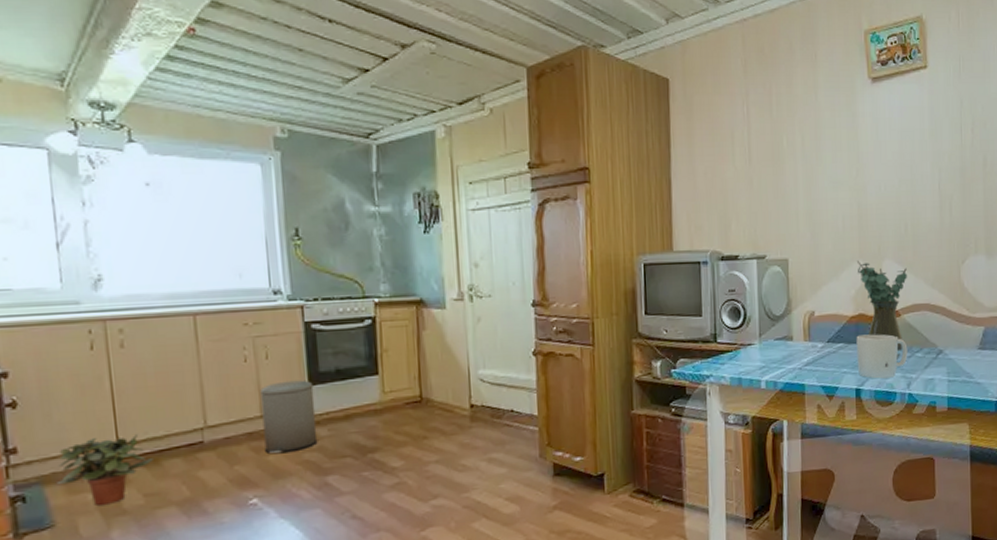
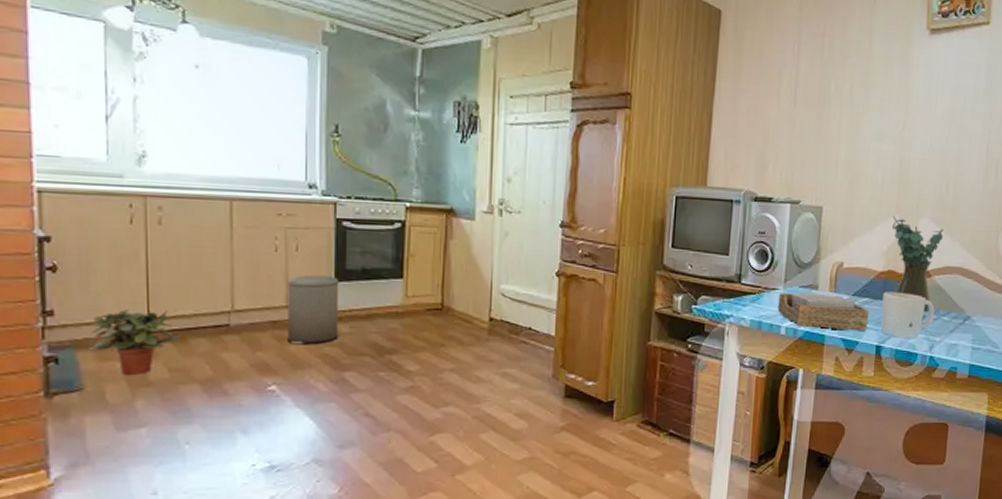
napkin holder: none [755,344,845,380] -> present [777,292,869,331]

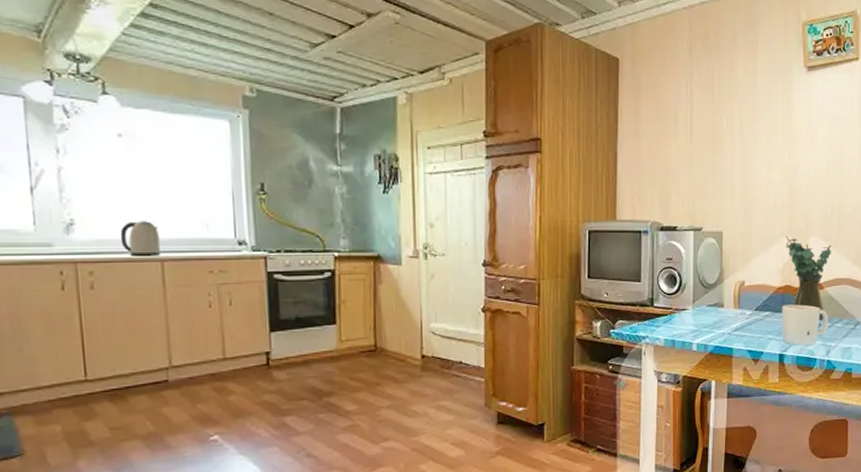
potted plant: present [87,309,182,374] -> none [25,370,121,436]
kettle: none [191,157,231,196] -> present [120,221,162,258]
pedal bin: present [288,274,339,345] -> none [223,326,277,395]
napkin holder: present [777,292,869,331] -> none [688,310,771,343]

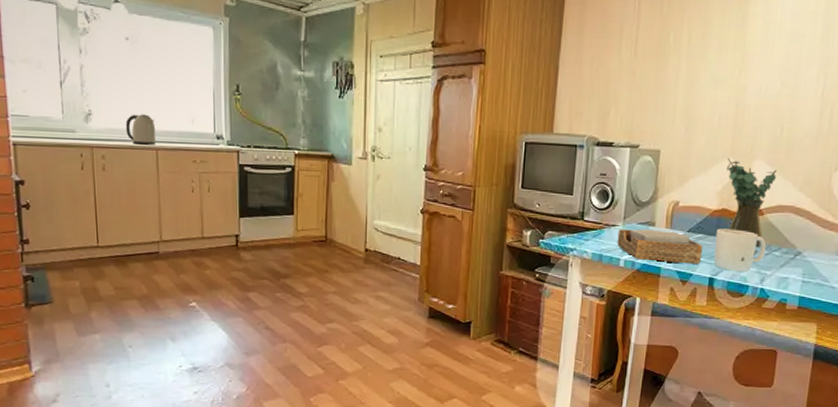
napkin holder: none [688,310,771,343] -> present [617,229,703,265]

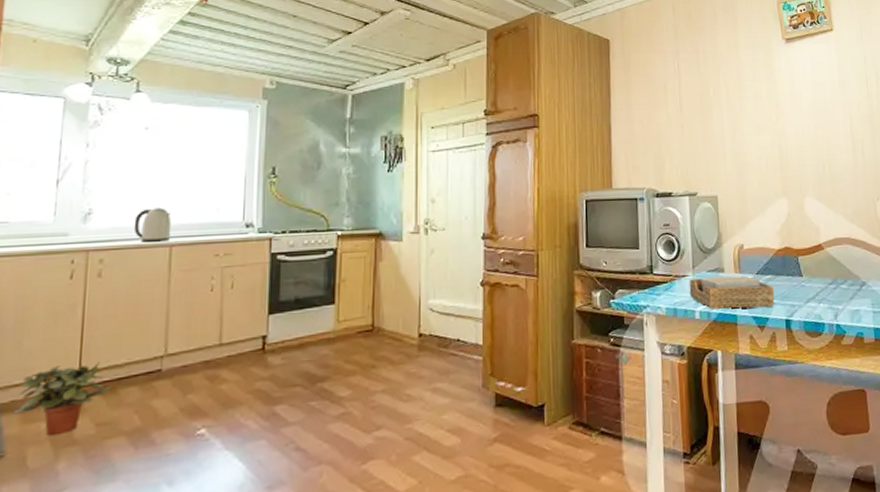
potted plant: none [54,239,124,291] -> present [13,361,112,435]
mug: present [713,228,767,272] -> none [783,266,833,310]
vase: present [727,158,777,256] -> none [781,197,828,291]

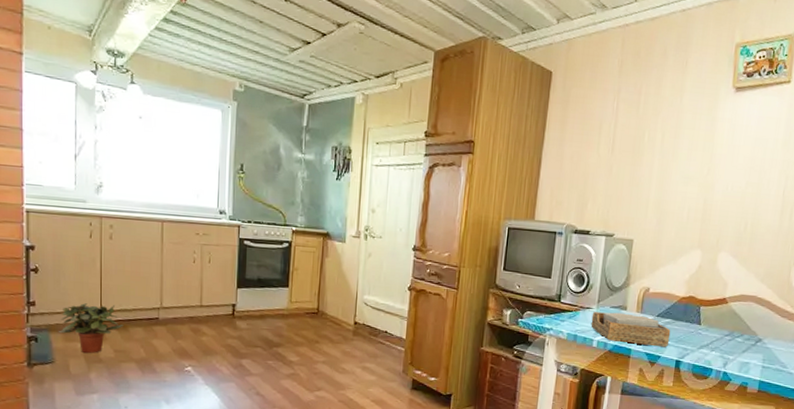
kettle: present [133,207,172,243] -> none [134,188,163,218]

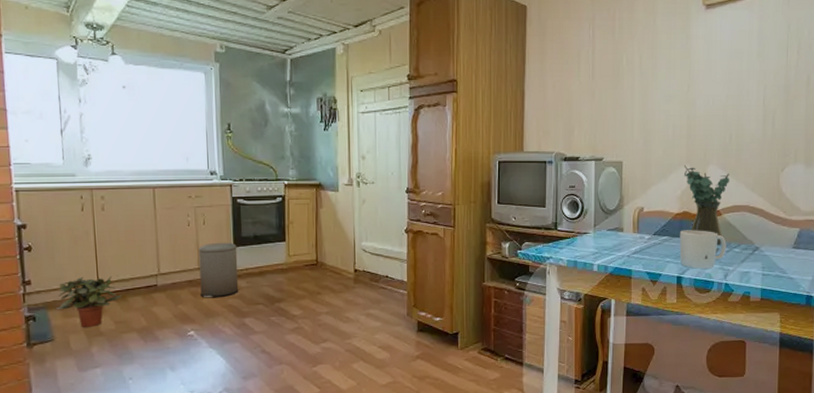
pedal bin: none [201,281,240,337] -> present [198,242,239,298]
napkin holder: present [591,312,671,348] -> none [589,234,669,265]
mug: none [680,314,730,356] -> present [679,230,727,269]
vase: none [694,249,740,341] -> present [684,165,729,253]

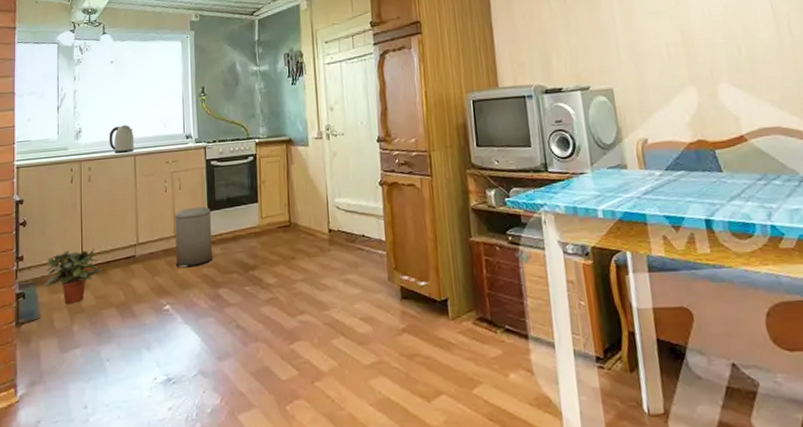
kettle: none [123,156,153,185] -> present [109,125,135,154]
mug: present [679,230,727,269] -> none [698,160,763,209]
vase: present [684,165,729,253] -> none [689,86,756,188]

